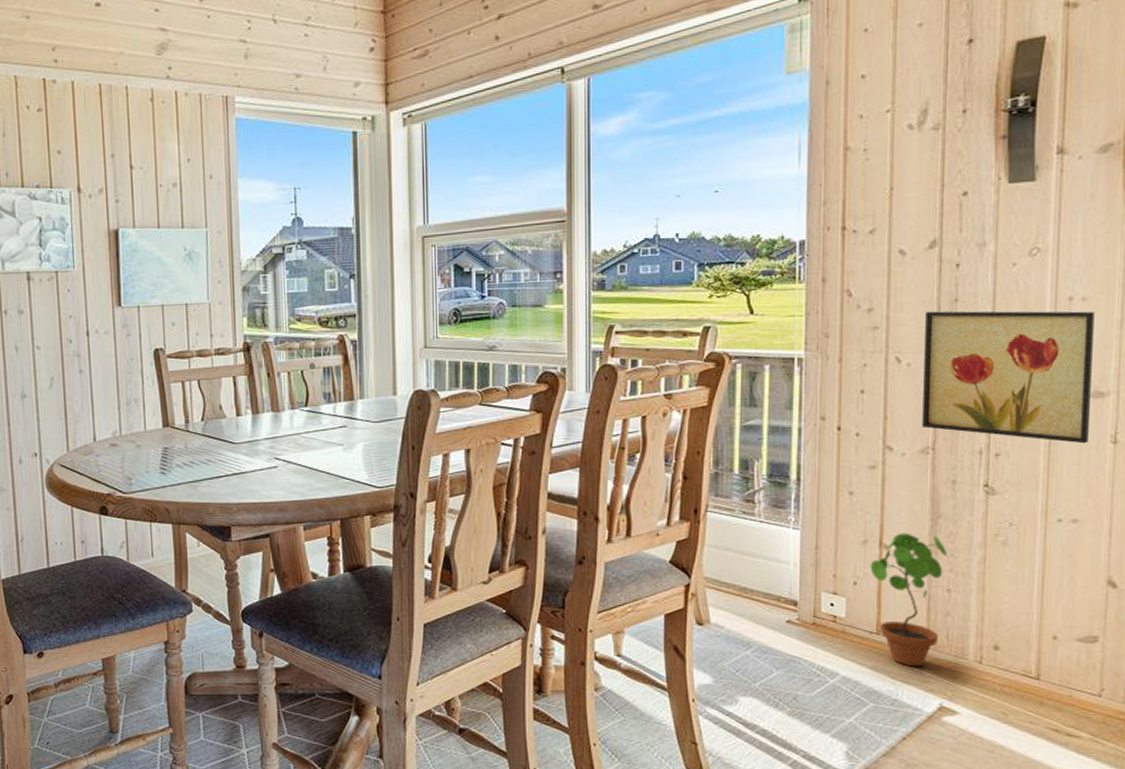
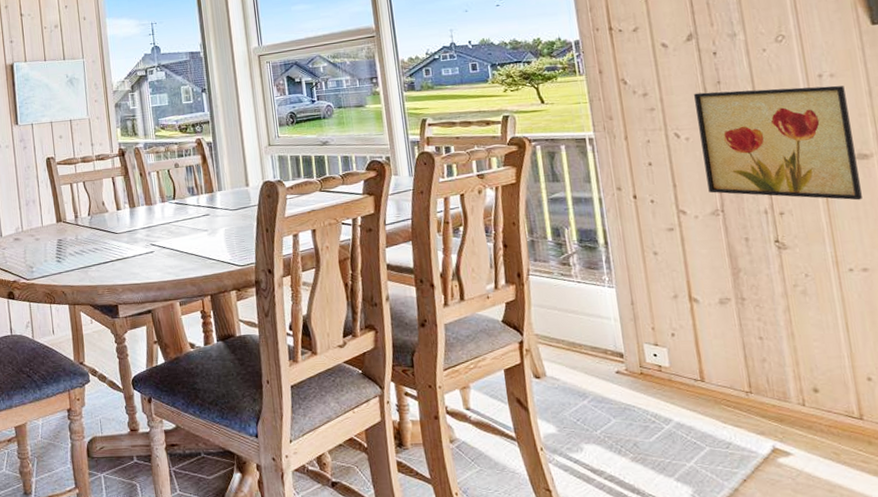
potted plant: present [870,533,947,667] -> none [684,287,760,411]

